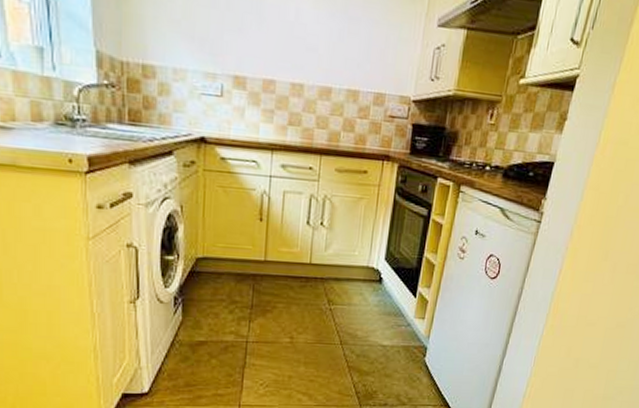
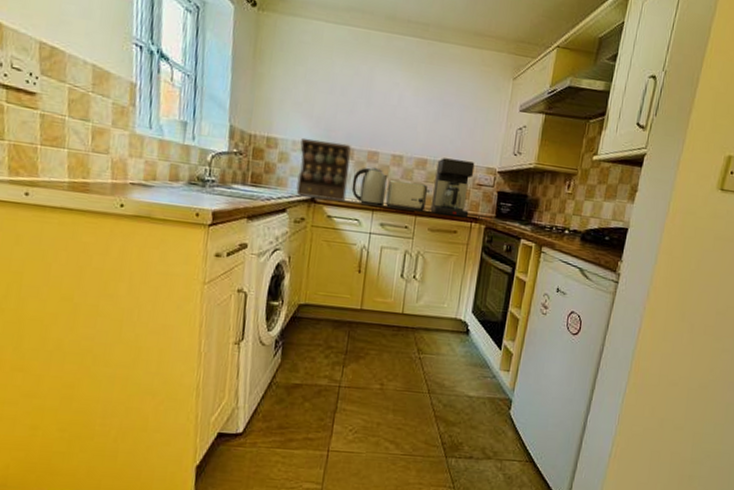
spice rack: none [182,64,243,141] -> present [296,137,351,202]
kettle: none [246,99,288,146] -> present [351,167,388,207]
toaster: none [285,114,336,152] -> present [385,180,430,213]
coffee maker: none [337,85,387,157] -> present [430,158,475,219]

